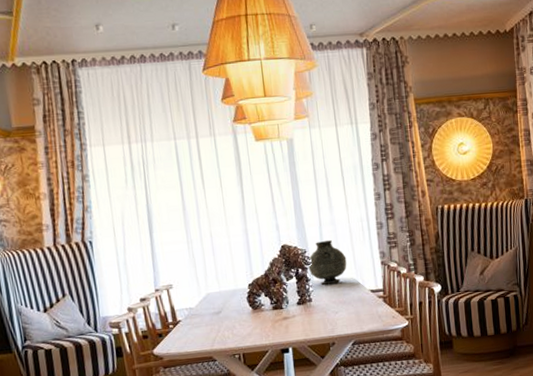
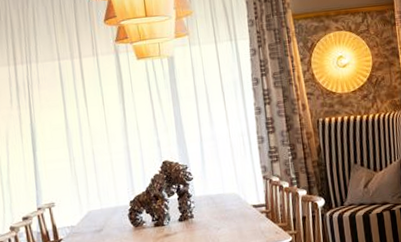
vase: present [307,240,347,285] -> none [188,156,229,201]

